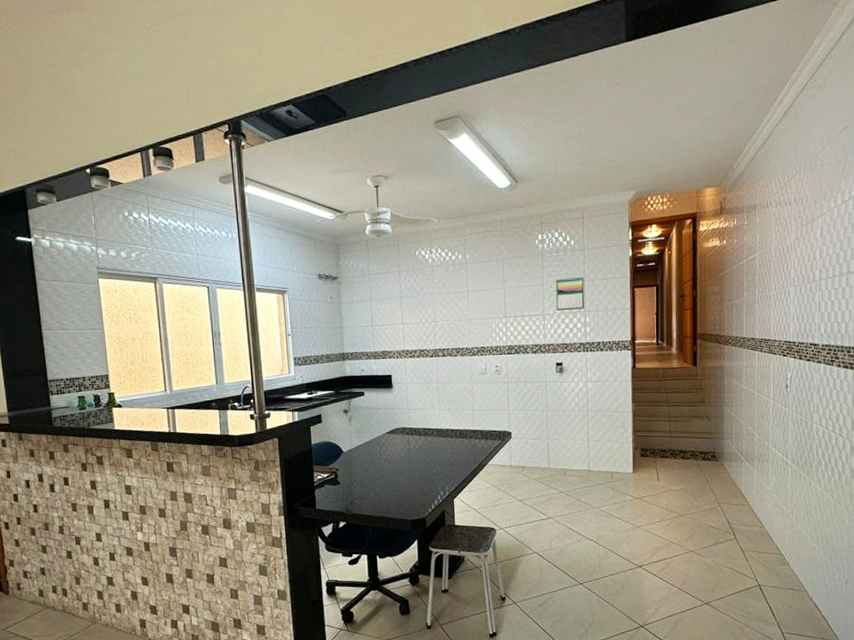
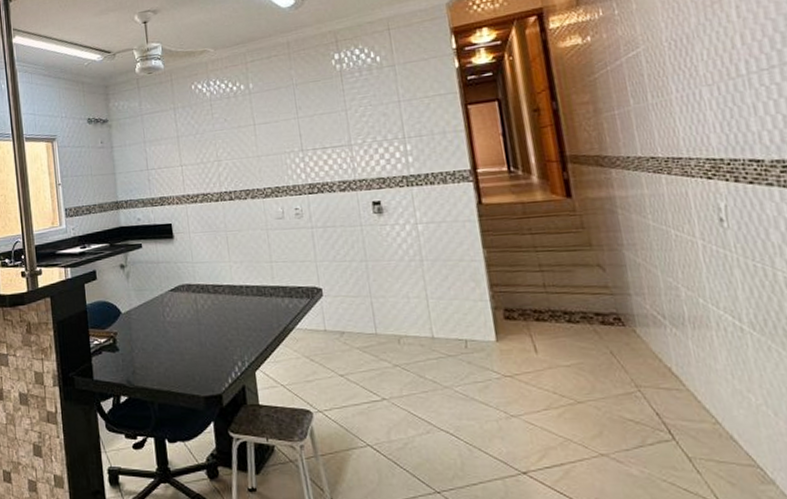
calendar: present [555,276,585,311] -> none [361,96,403,140]

